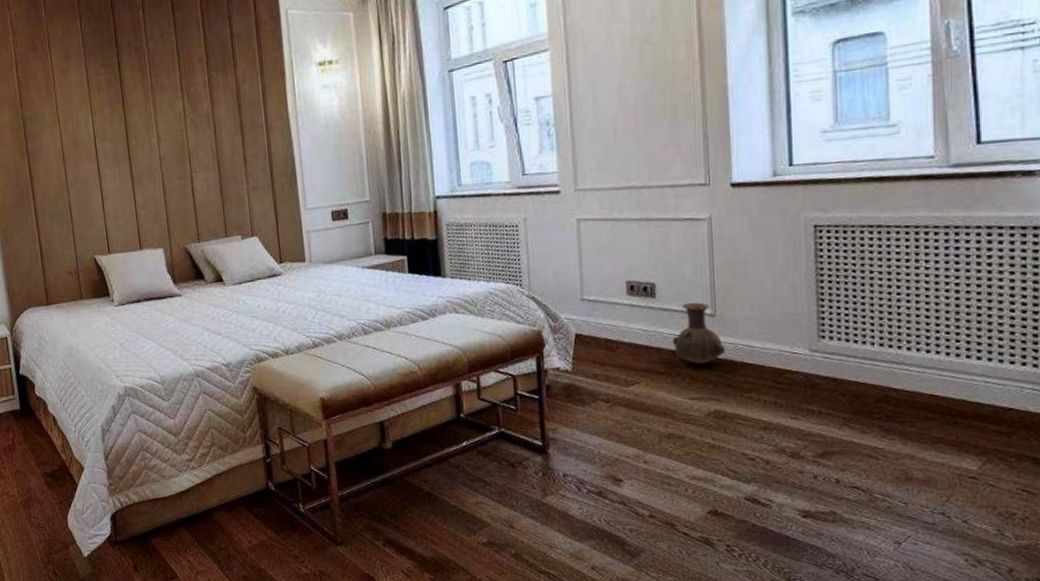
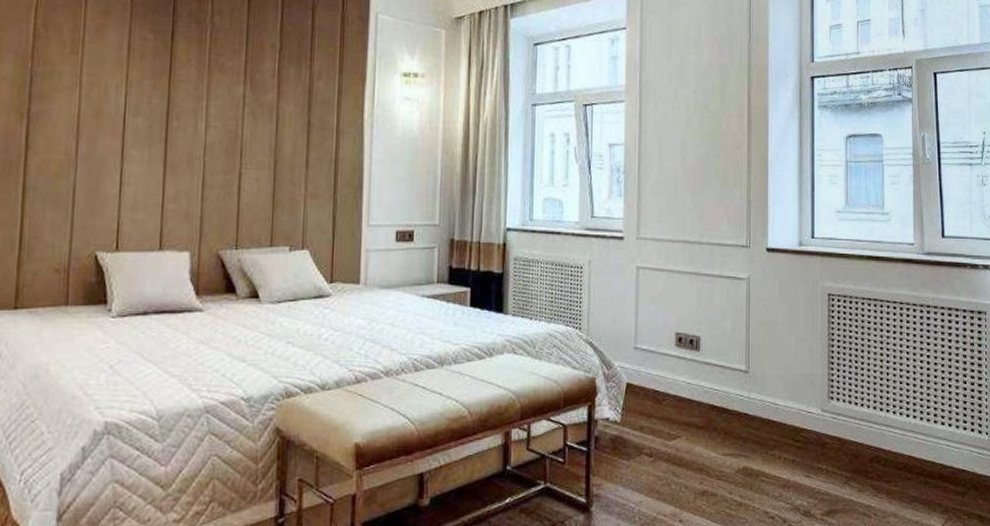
vase: present [673,302,726,365] -> none [712,358,756,421]

